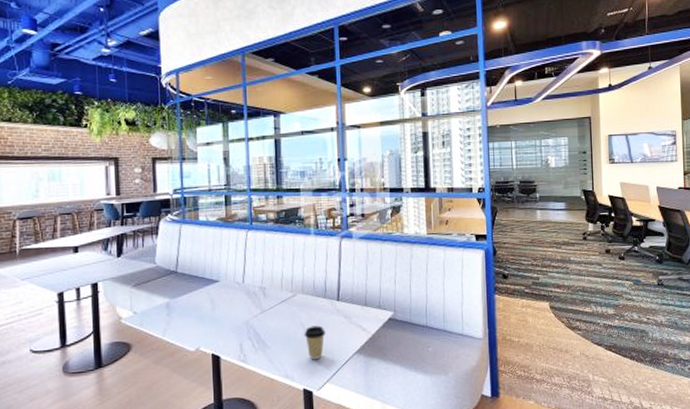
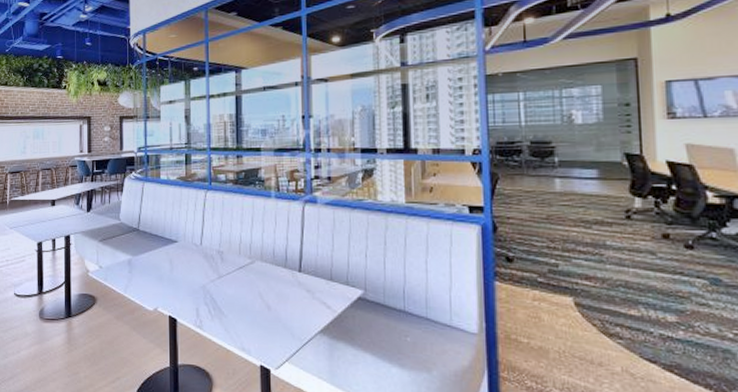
coffee cup: present [304,325,326,360] -> none [262,297,286,335]

